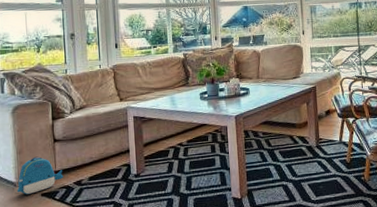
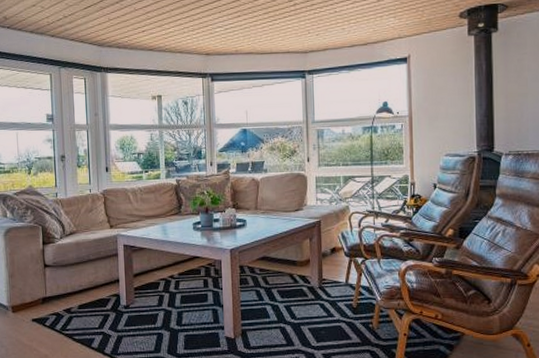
backpack: present [16,156,64,195] -> none [8,281,54,319]

